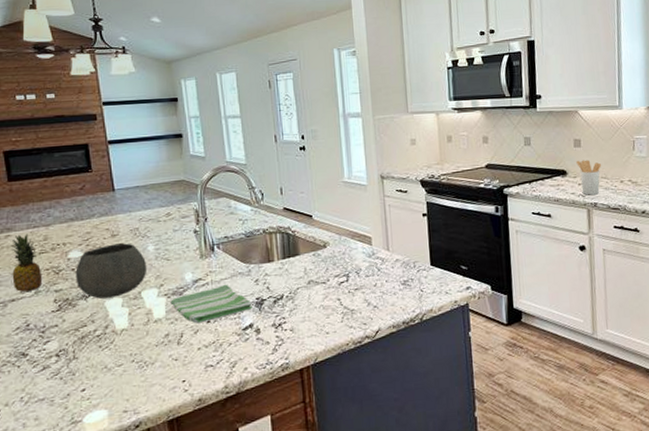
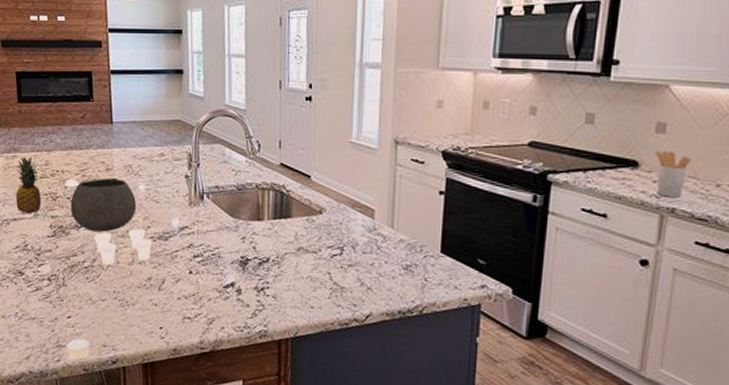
dish towel: present [170,284,252,324] -> none [155,236,236,273]

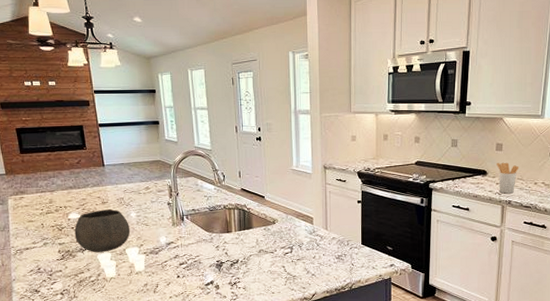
fruit: present [15,156,42,213] -> none [25,197,49,242]

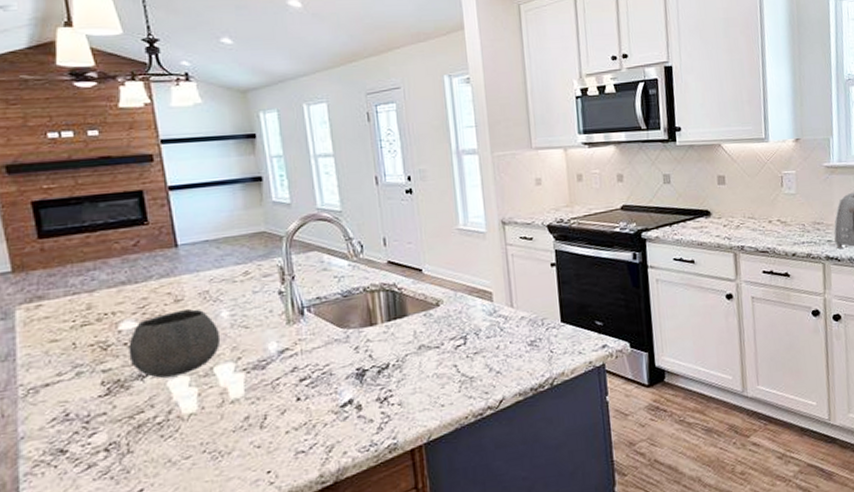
utensil holder: present [496,162,519,194] -> none [720,198,749,238]

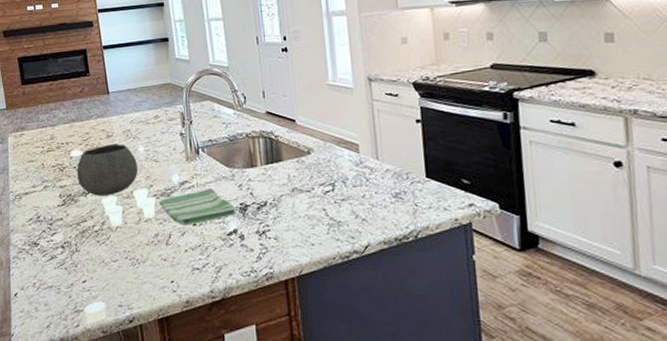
dish towel: none [250,353,352,403] -> present [159,187,236,226]

